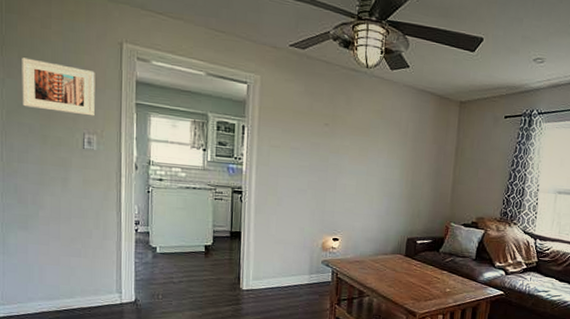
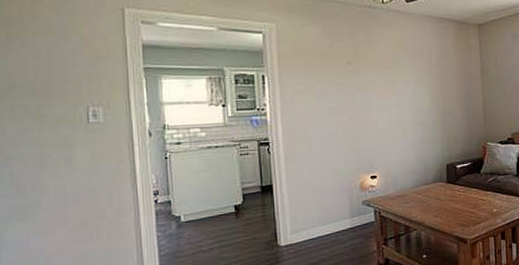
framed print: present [22,57,95,117] -> none [11,36,98,88]

